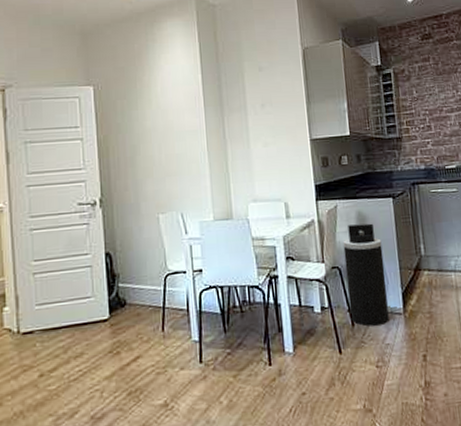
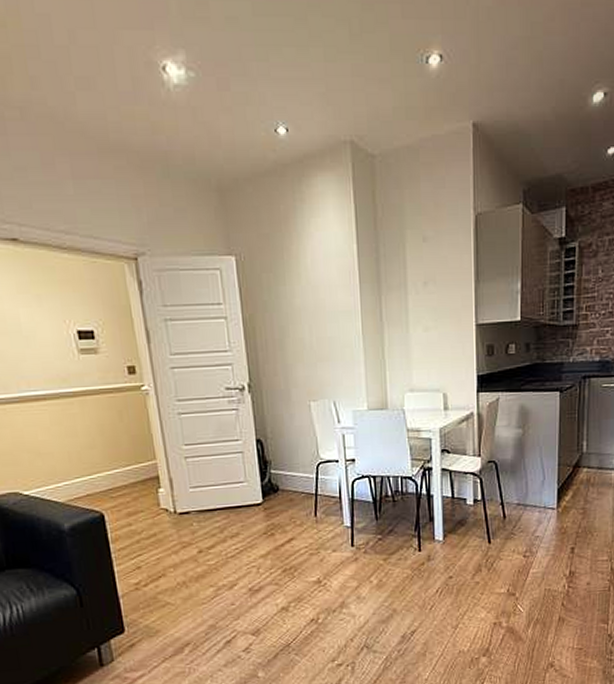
trash can: present [343,223,389,326] -> none [502,418,543,519]

